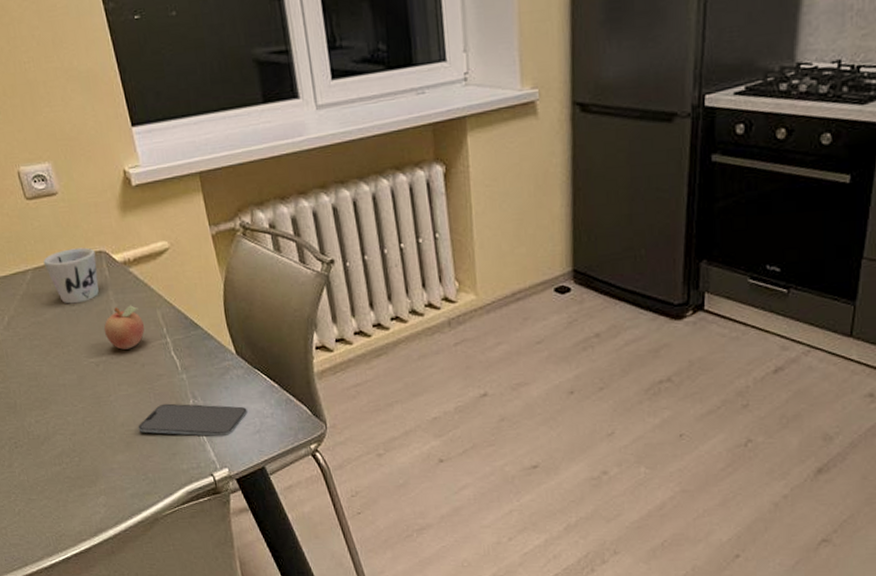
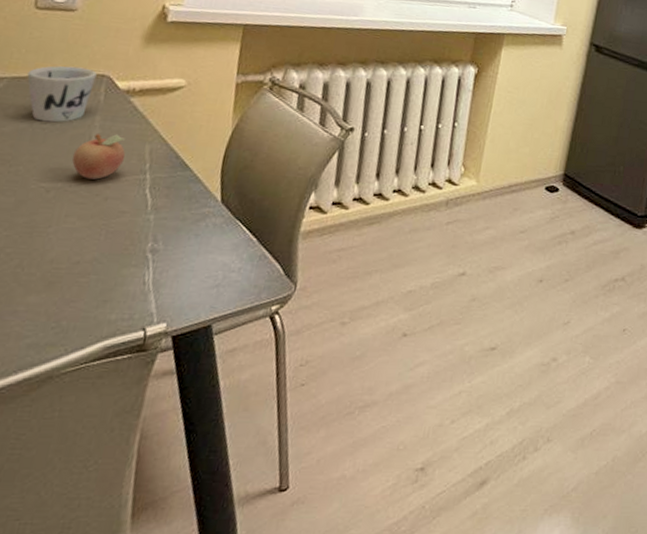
smartphone: present [138,403,248,437] -> none [70,243,213,288]

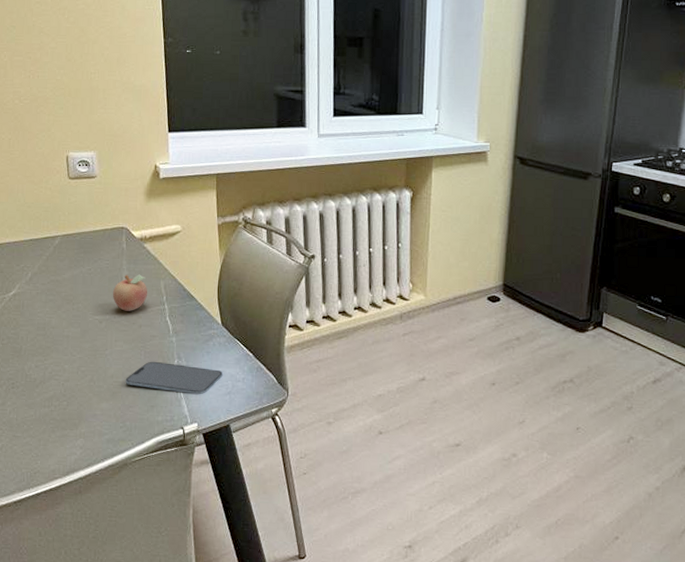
mug: present [27,66,97,123] -> none [72,222,118,268]
smartphone: none [70,243,213,288] -> present [125,361,223,395]

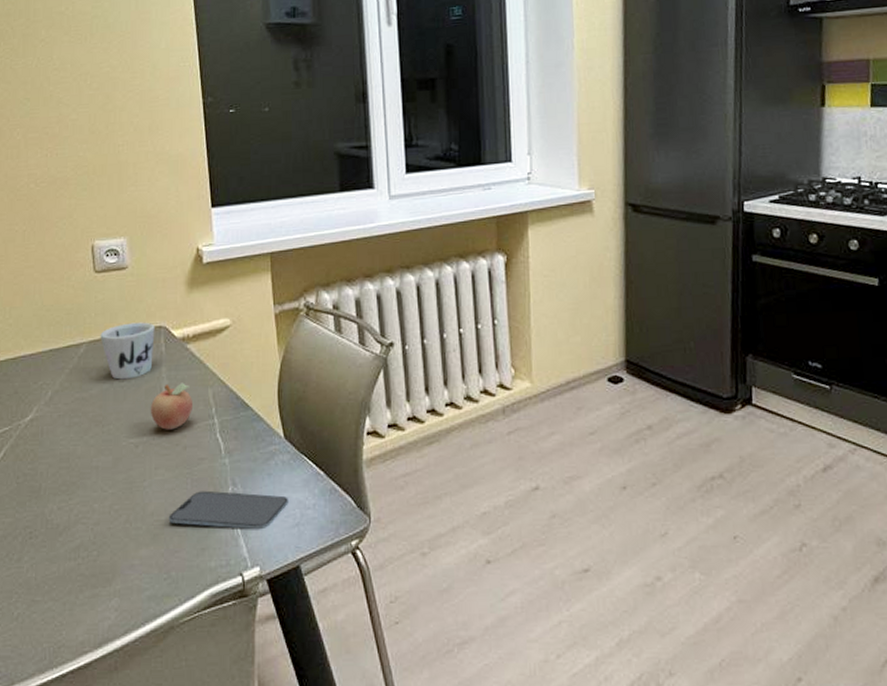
mug: none [72,222,118,268] -> present [100,322,155,380]

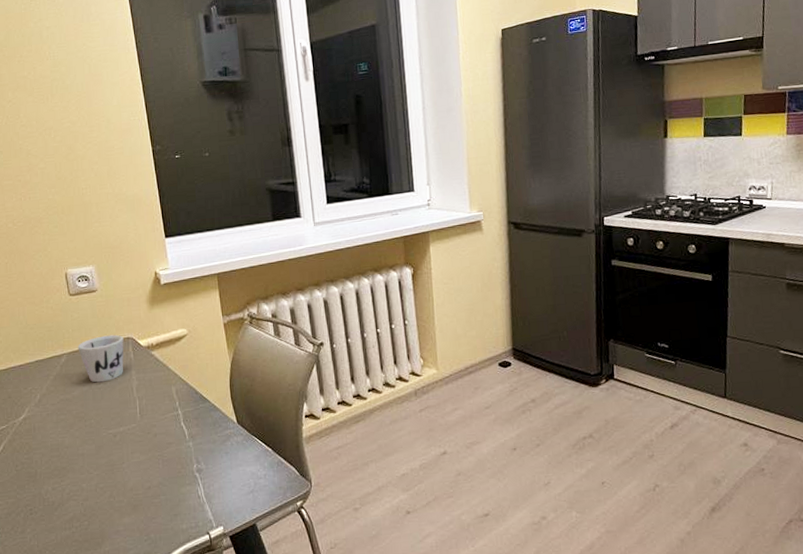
fruit: present [150,383,194,430] -> none [124,383,160,422]
smartphone: present [168,490,288,530] -> none [145,468,244,498]

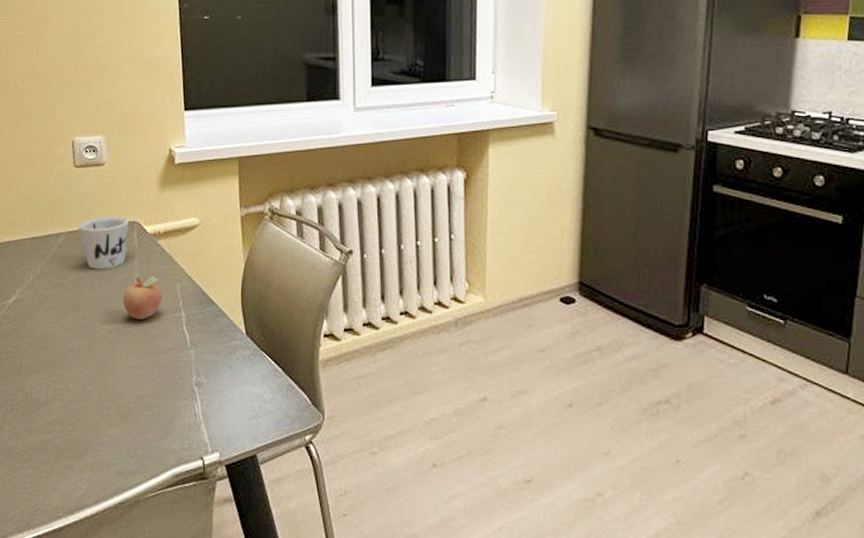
fruit: none [124,383,160,422] -> present [122,276,163,320]

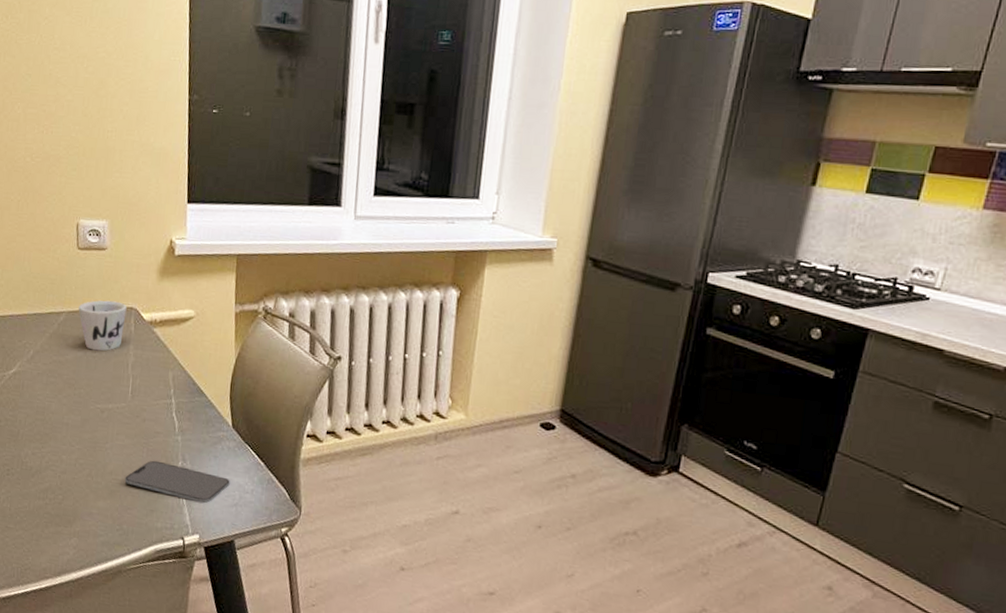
fruit: present [122,276,163,320] -> none [116,361,155,403]
smartphone: none [137,378,248,419] -> present [124,460,230,504]

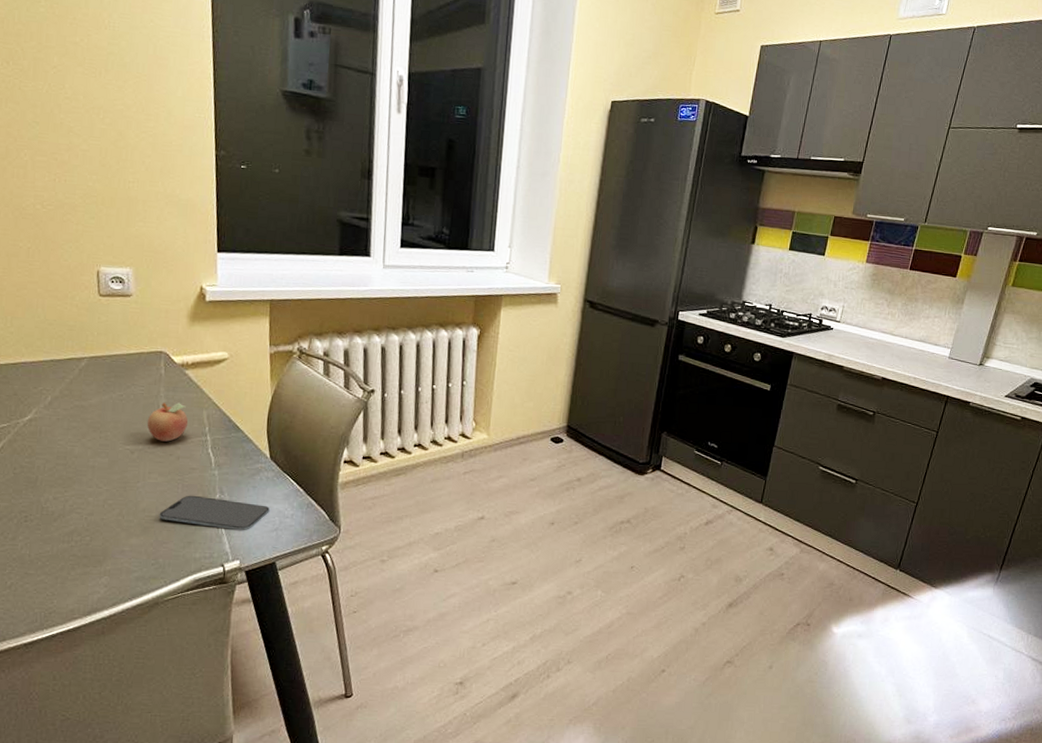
mug: present [78,300,127,352] -> none [102,345,156,395]
fruit: none [116,361,155,403] -> present [147,402,189,442]

